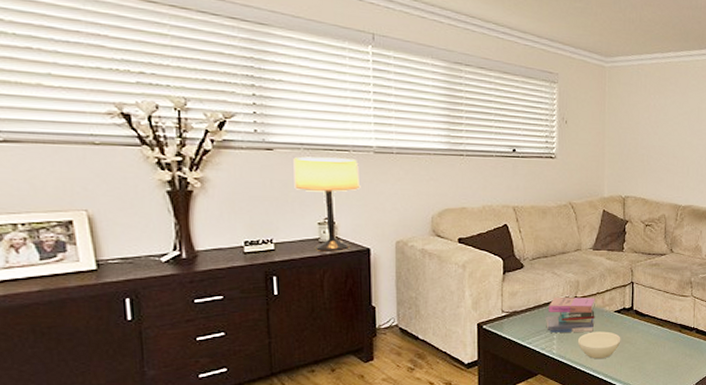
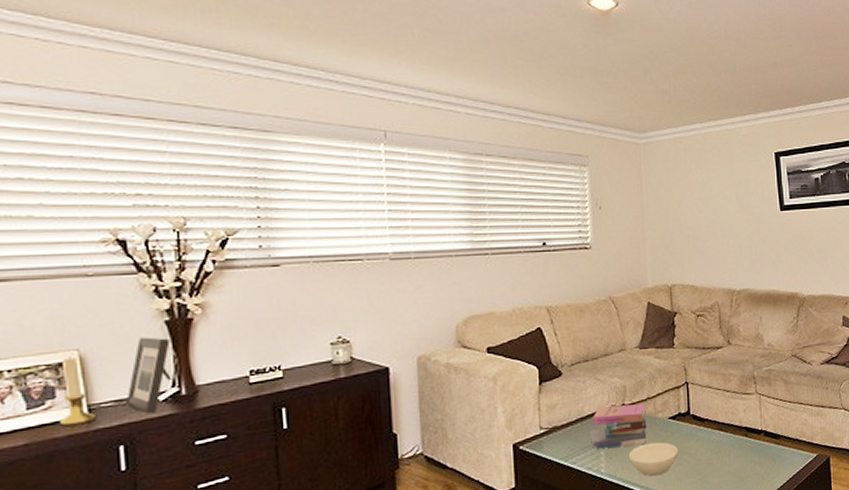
candle holder: none [70,216,105,278] -> present [58,356,97,427]
picture frame: none [131,204,174,273] -> present [126,337,172,414]
table lamp: present [293,156,359,251] -> none [302,268,375,375]

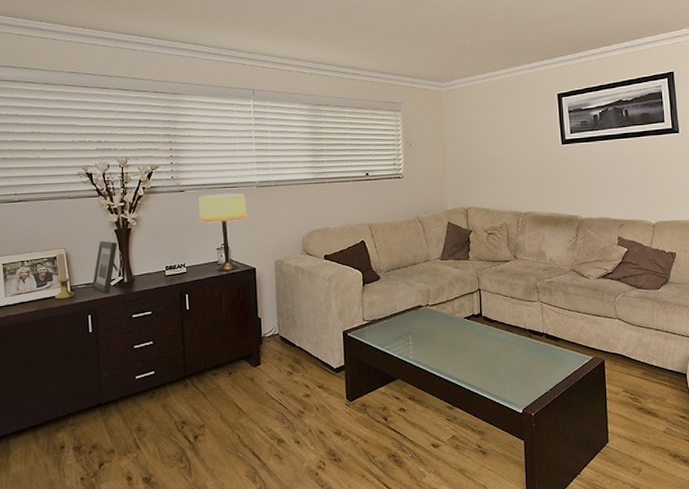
table lamp: none [302,268,375,375] -> present [199,193,246,272]
books: present [591,403,647,449] -> none [402,305,446,339]
soup bowl: present [628,442,679,476] -> none [431,337,472,365]

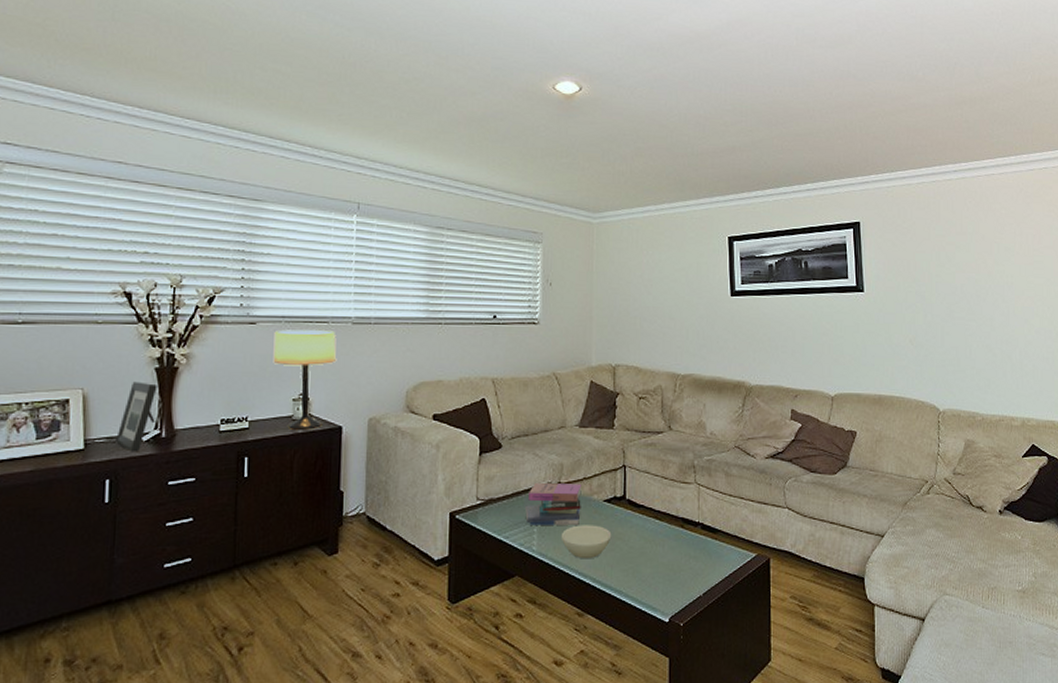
candle holder: present [54,253,76,301] -> none [60,394,91,458]
books: none [402,305,446,339] -> present [525,482,582,525]
soup bowl: none [431,337,472,365] -> present [560,525,612,559]

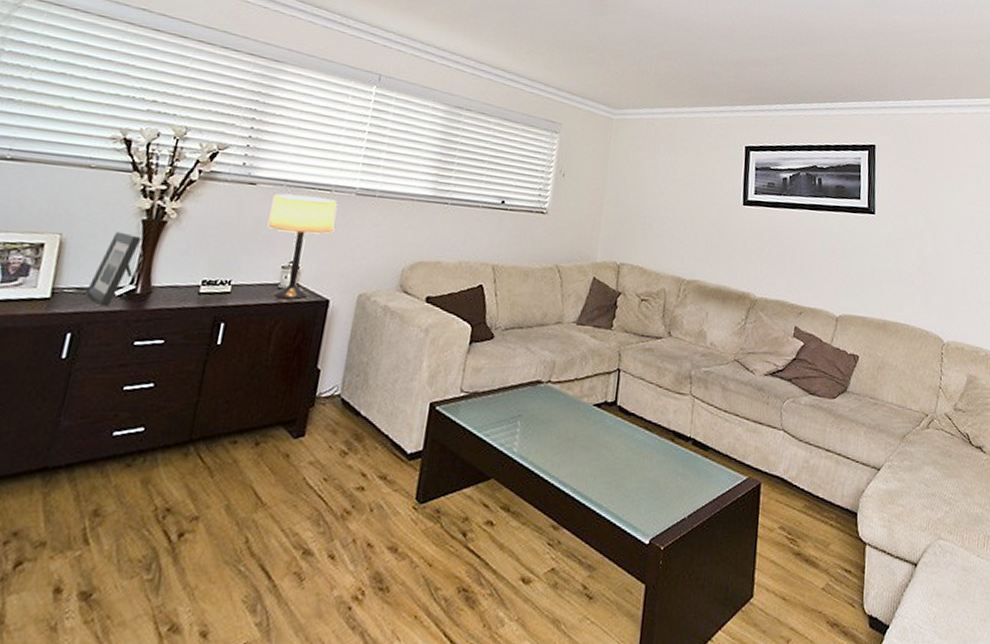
books: present [525,482,582,525] -> none [510,378,573,429]
soup bowl: present [560,525,612,559] -> none [544,428,598,467]

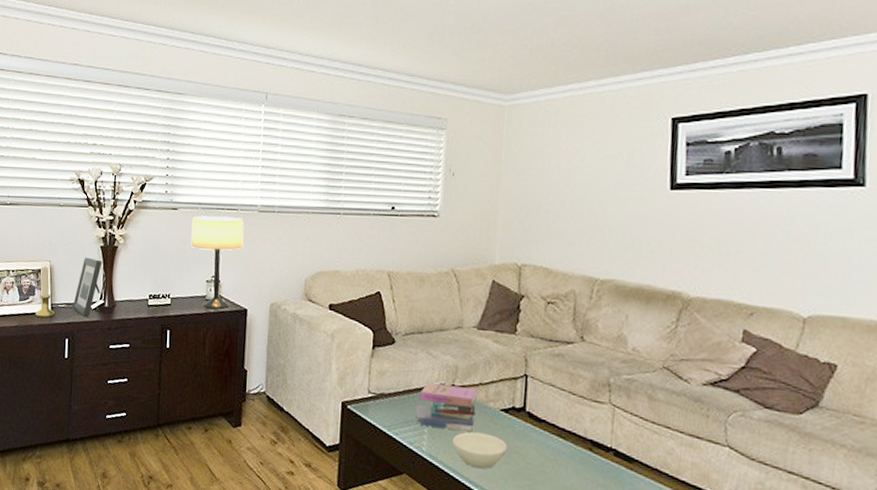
candle holder: none [22,239,58,307] -> present [35,265,56,319]
books: none [510,378,573,429] -> present [416,382,477,432]
soup bowl: none [544,428,598,467] -> present [452,431,508,469]

